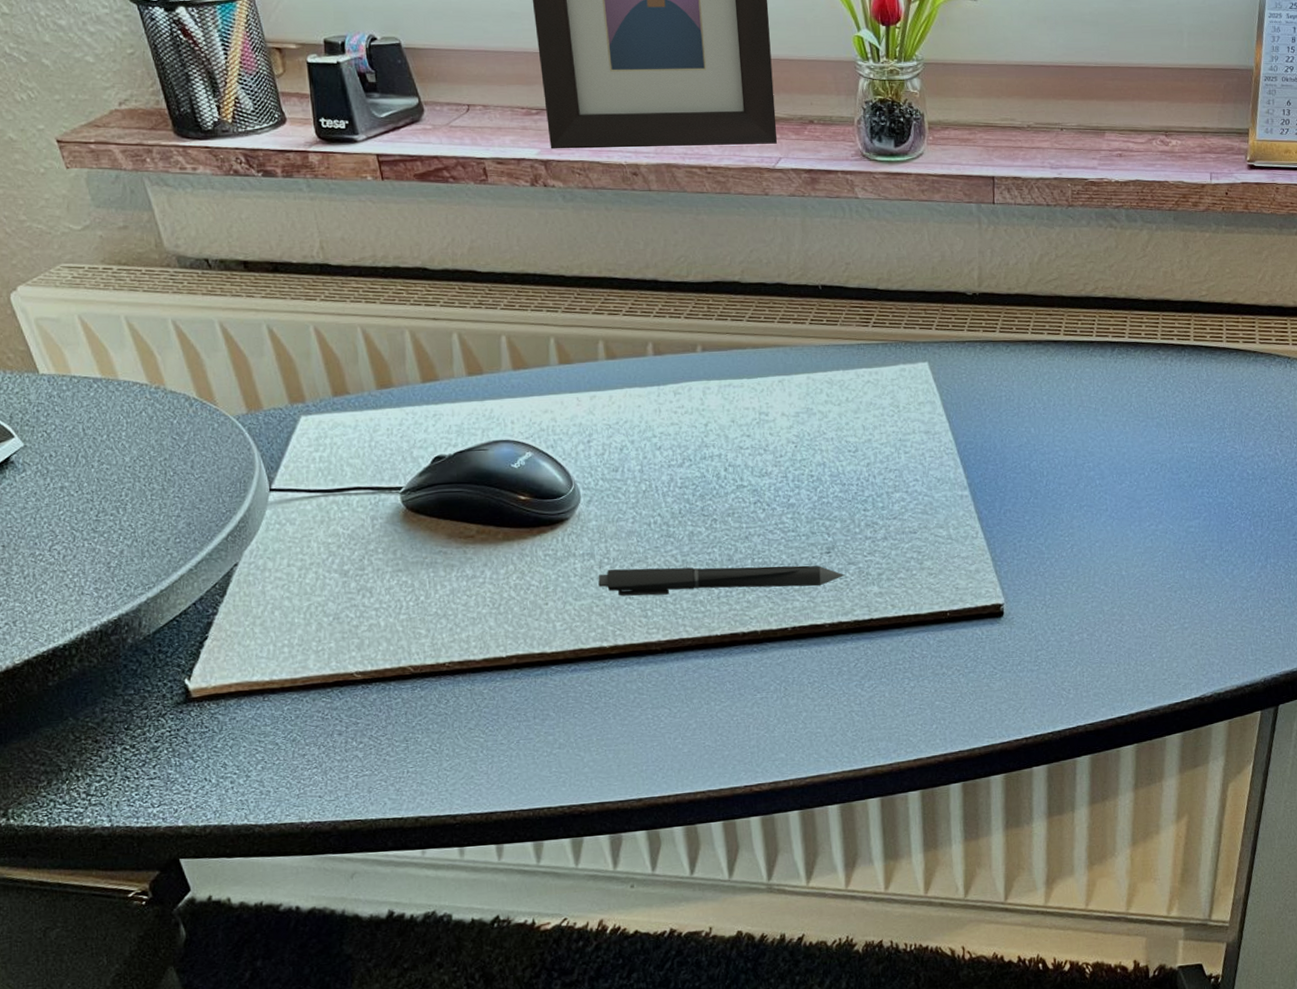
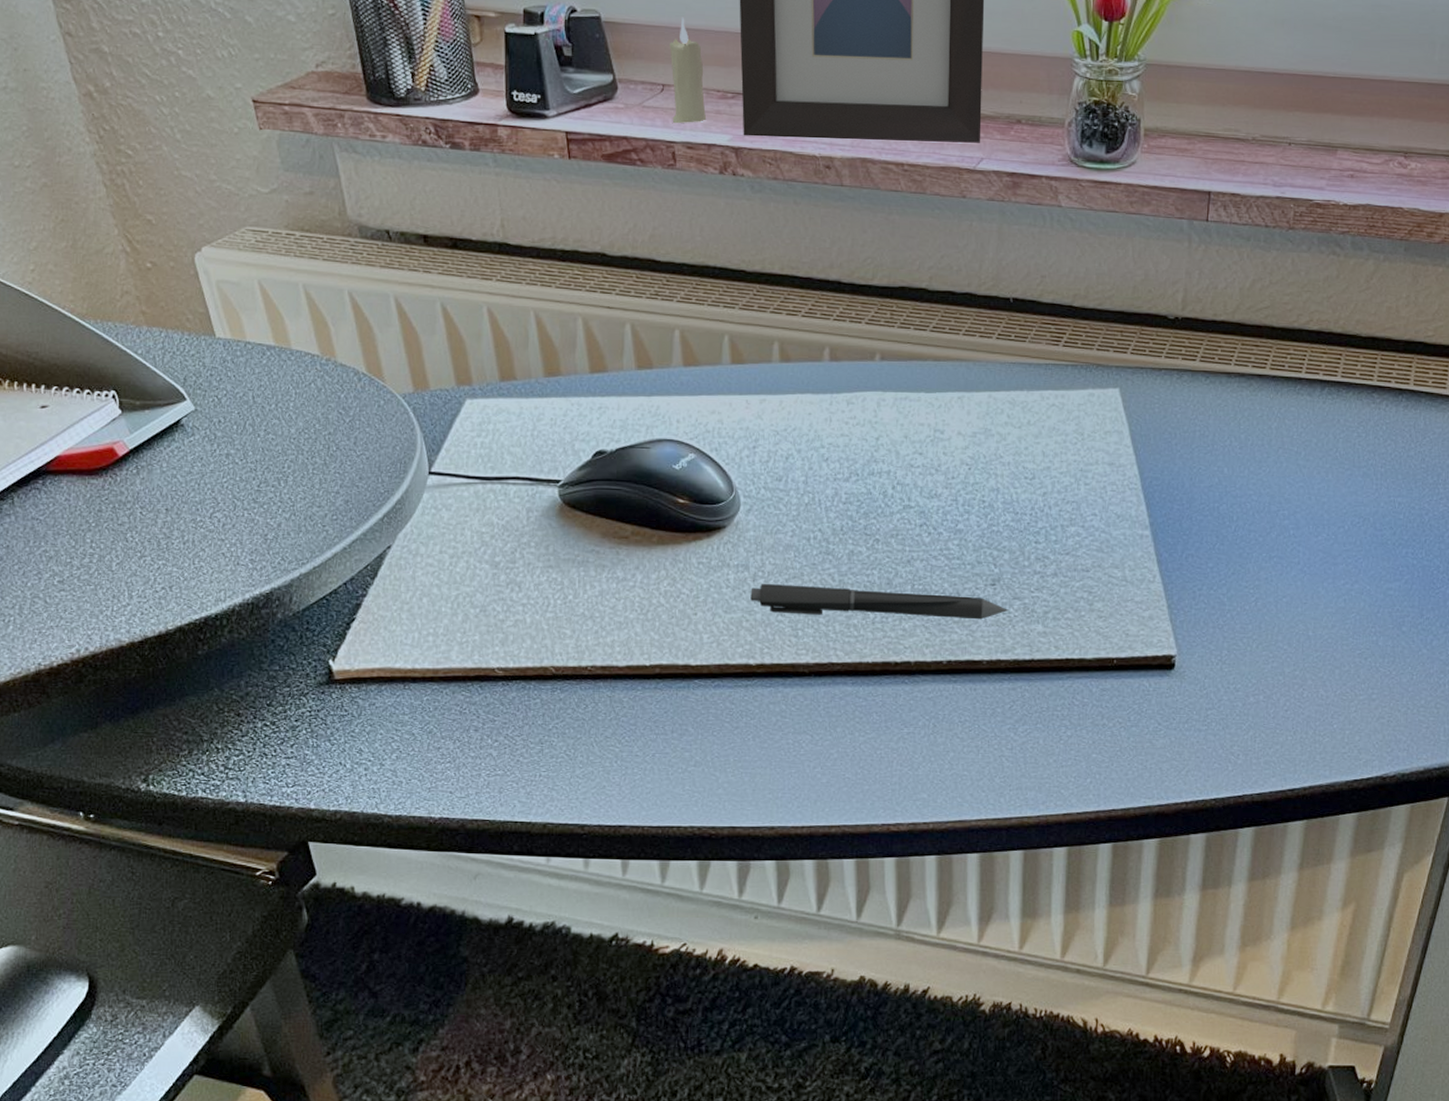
candle: none [471,40,514,141] -> present [670,17,707,124]

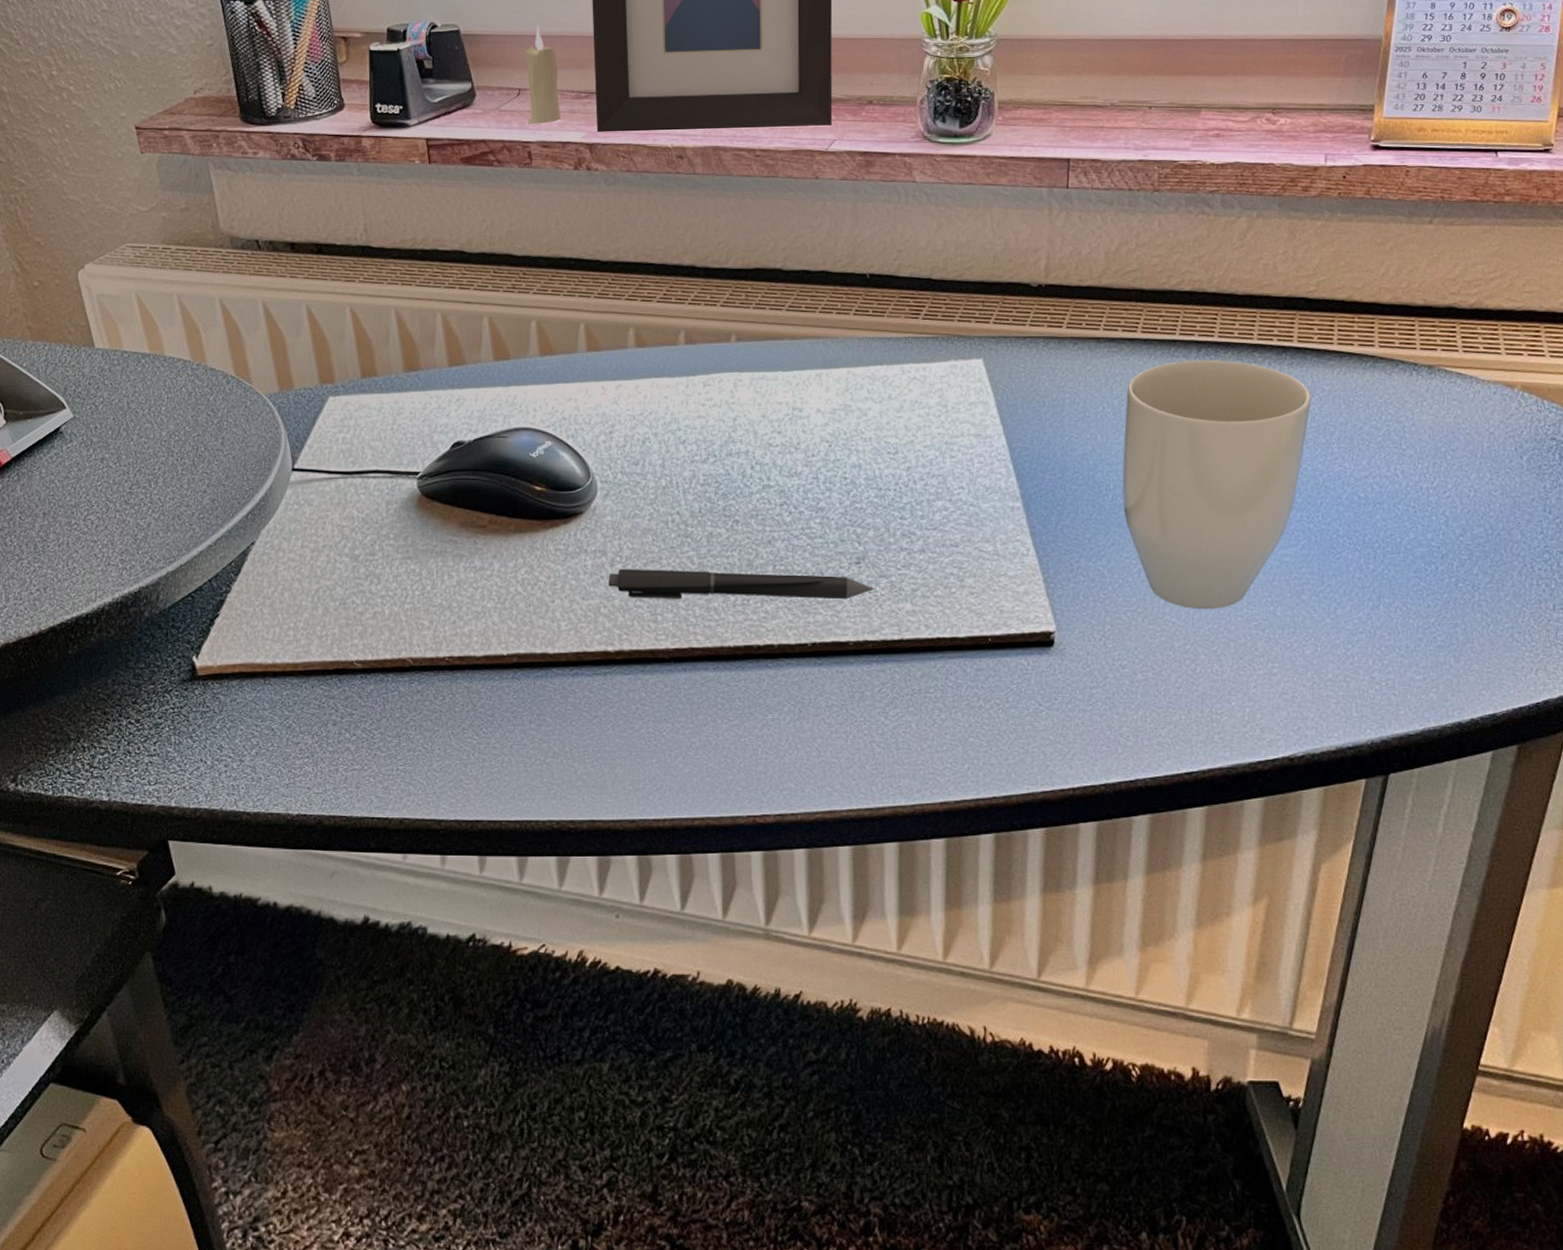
mug: none [1244,398,1422,638] -> present [1122,359,1311,610]

